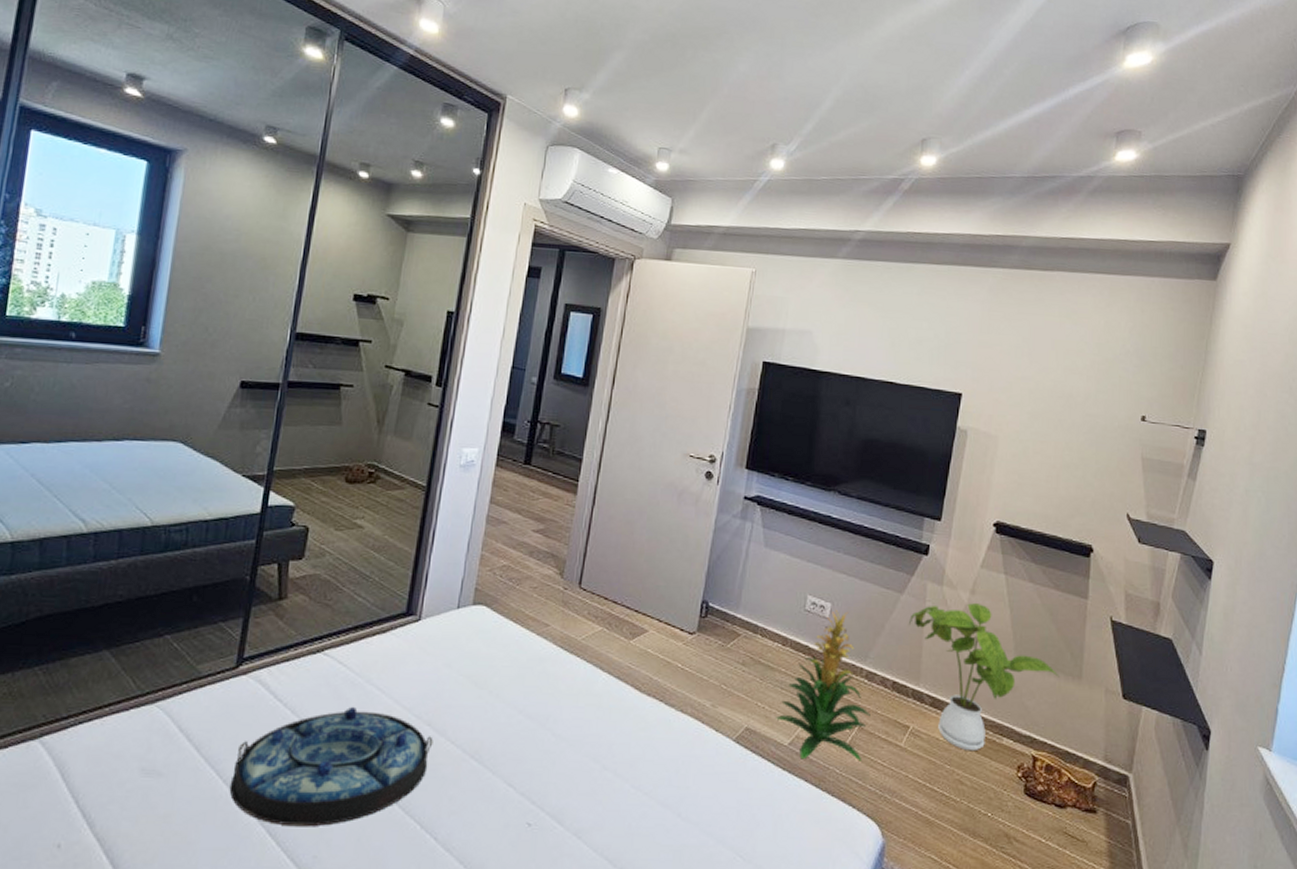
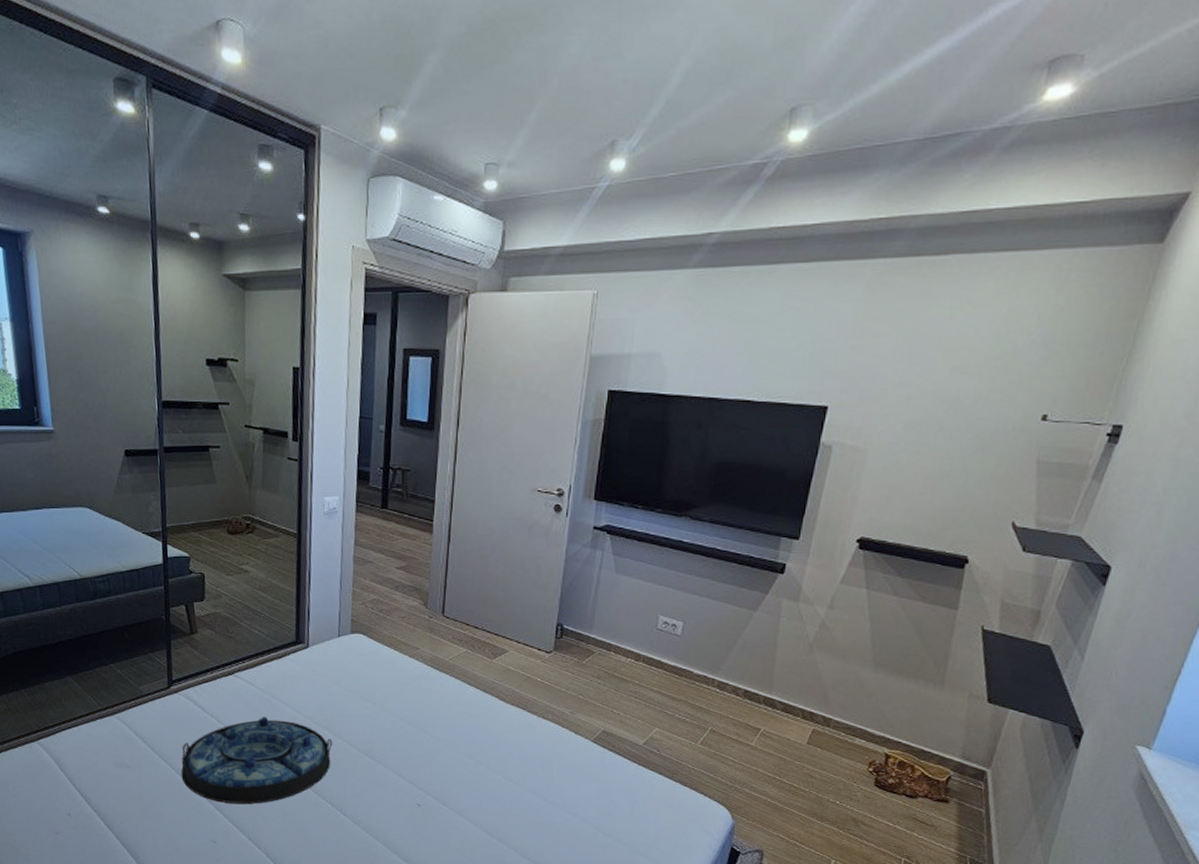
indoor plant: present [776,610,870,762] -> none [631,628,722,758]
house plant: present [909,603,1059,752] -> none [762,618,920,750]

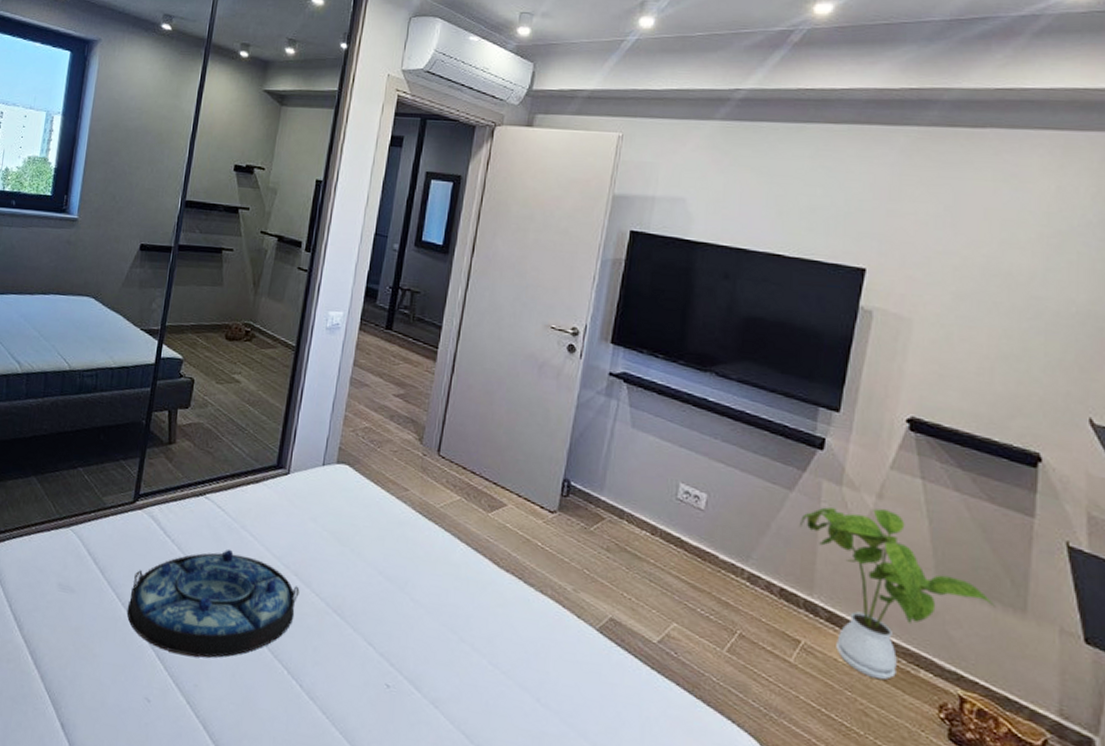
house plant: none [762,618,920,750] -> present [800,507,995,680]

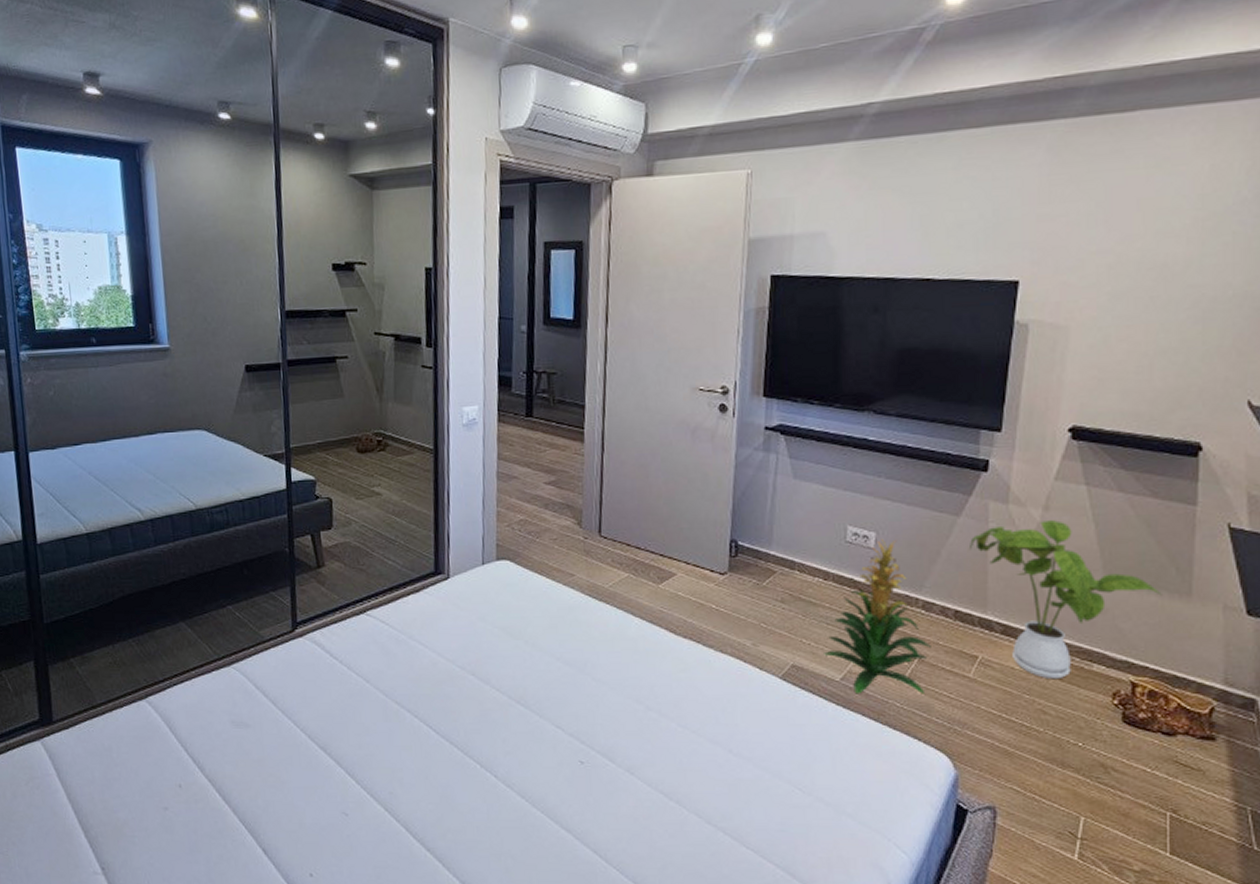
serving tray: present [126,549,300,658] -> none [307,660,480,768]
indoor plant: none [644,502,753,673] -> present [824,540,931,694]

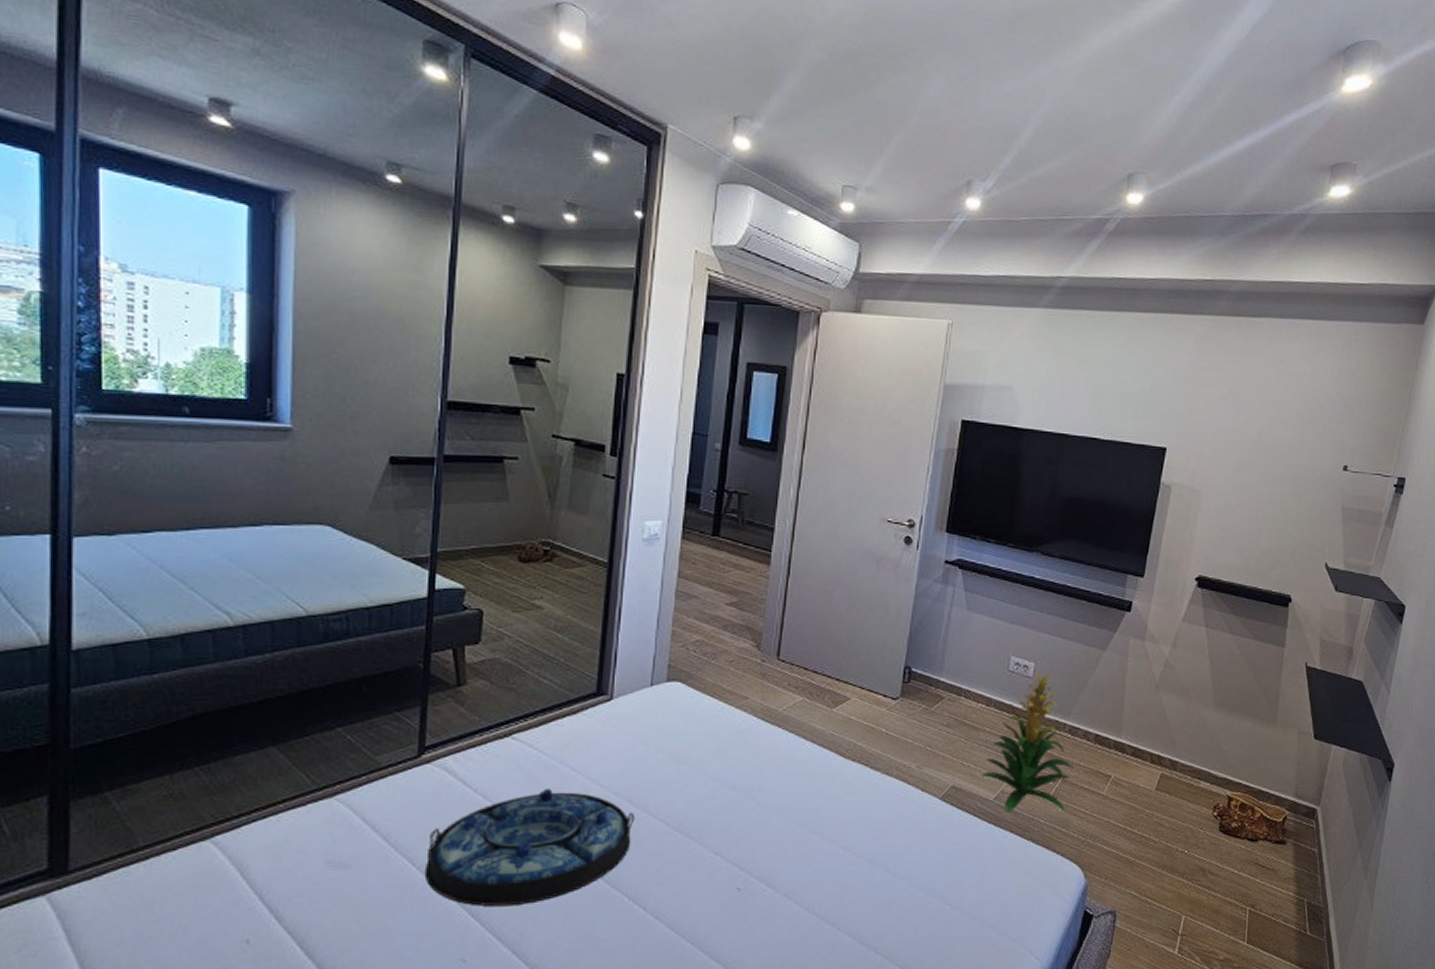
serving tray: none [307,660,480,768] -> present [424,788,635,907]
house plant: present [970,520,1162,680] -> none [1112,656,1255,796]

